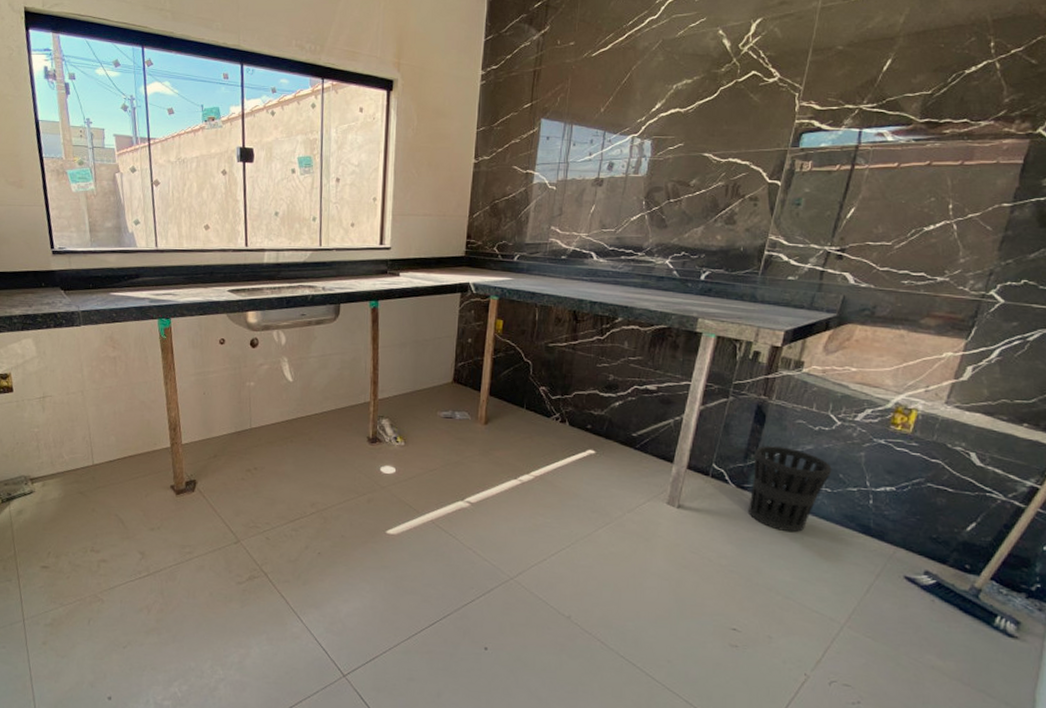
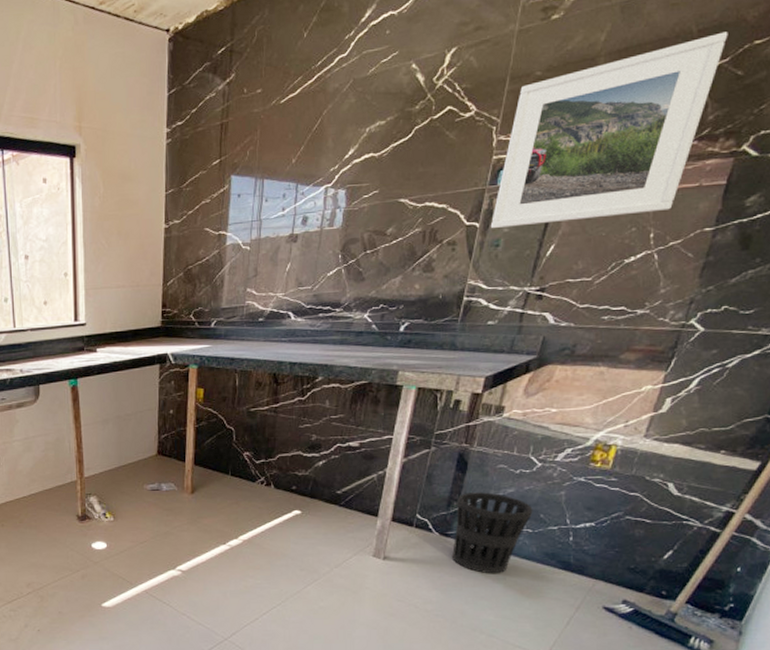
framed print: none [792,23,1022,189] -> present [490,32,728,229]

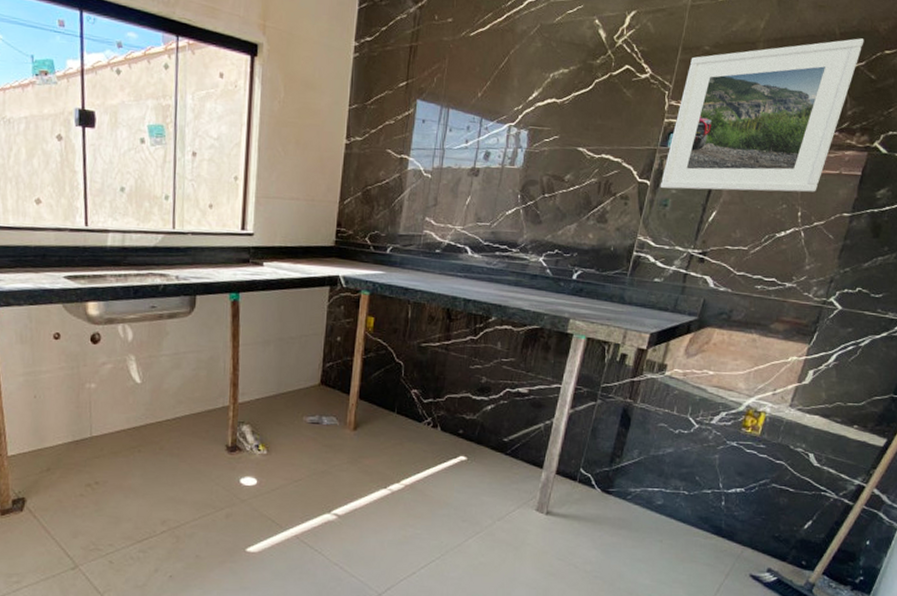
wastebasket: present [451,492,533,574] -> none [612,449,690,536]

